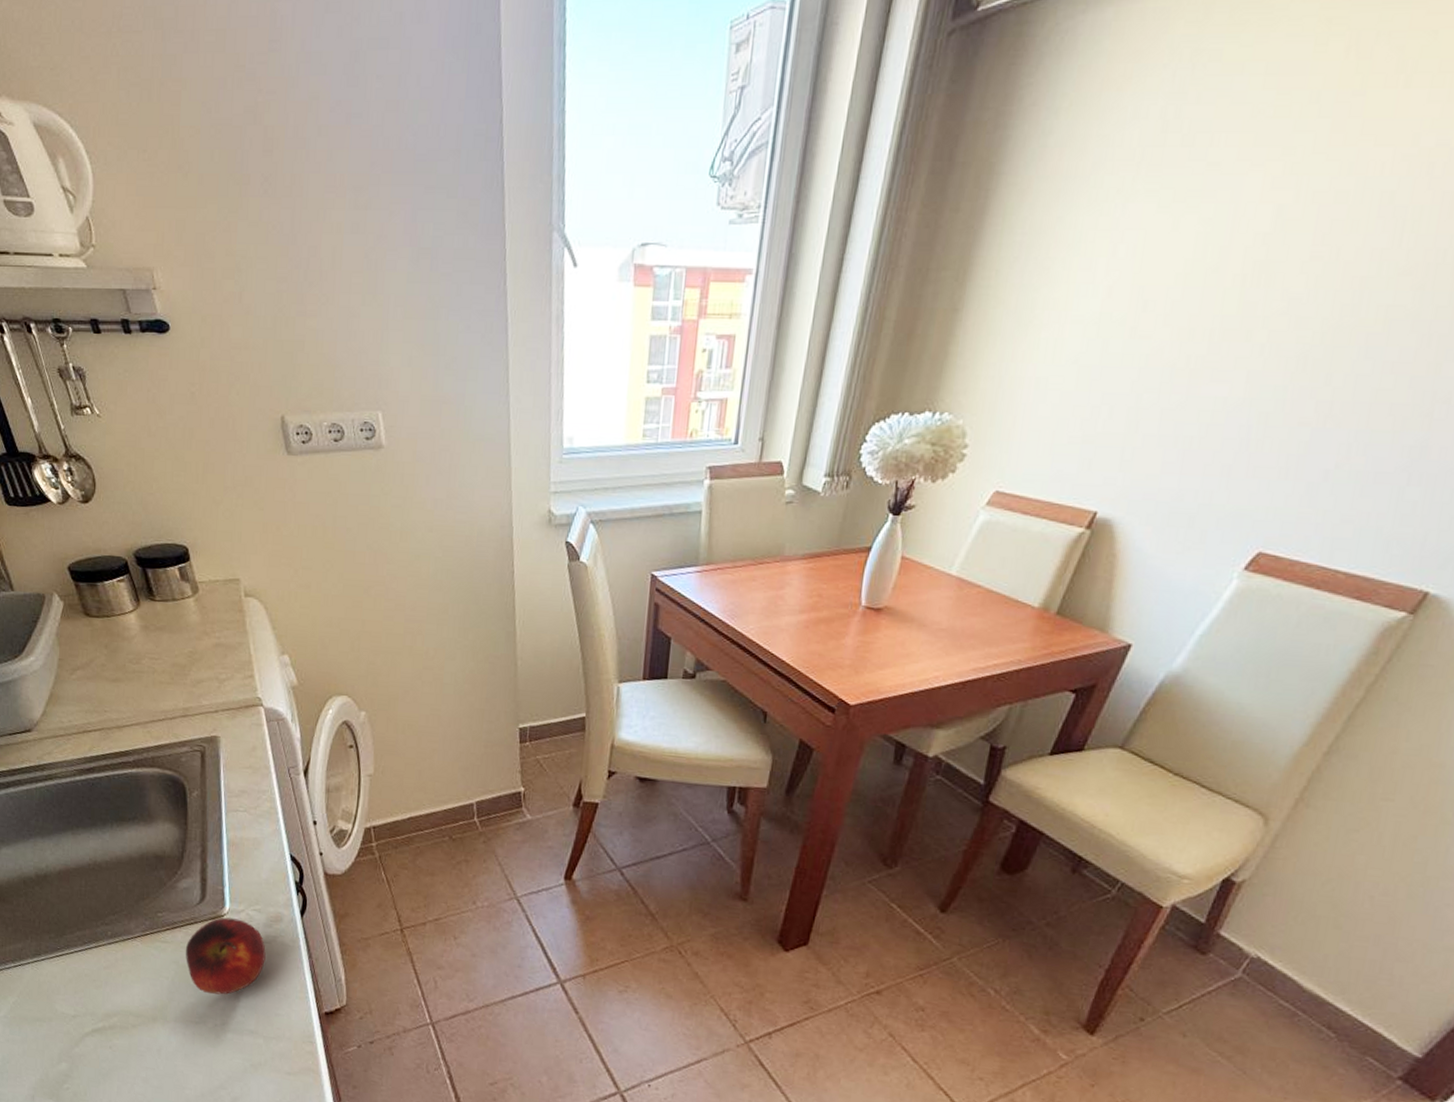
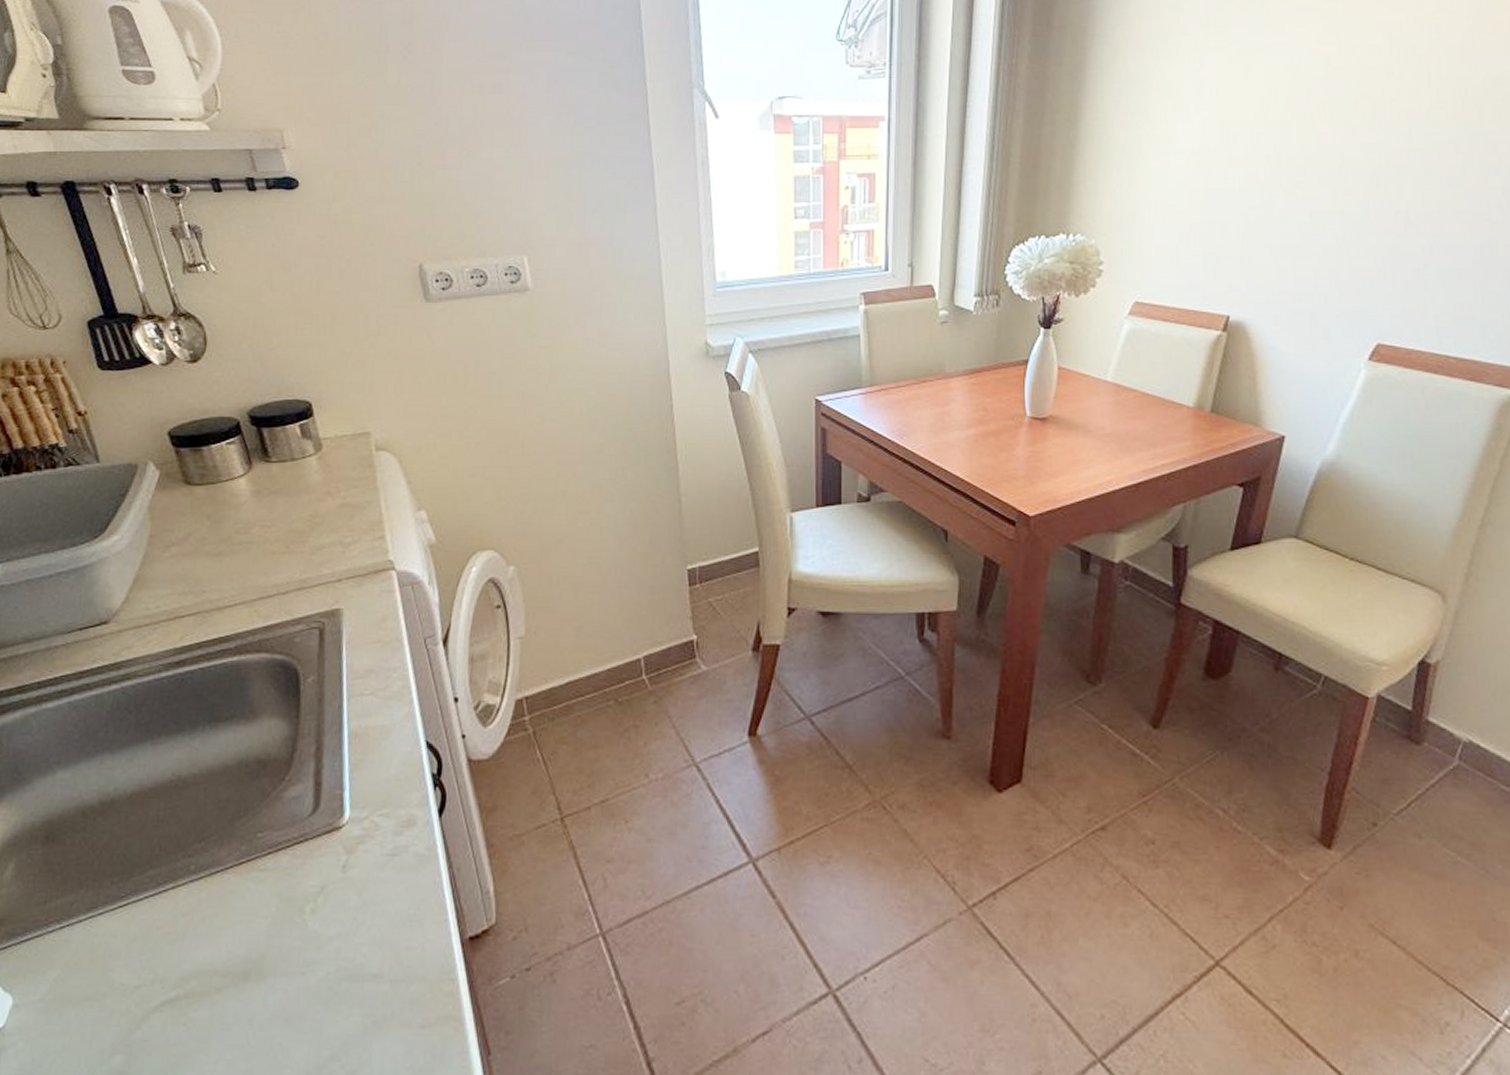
apple: present [185,917,266,995] -> none [291,829,395,933]

